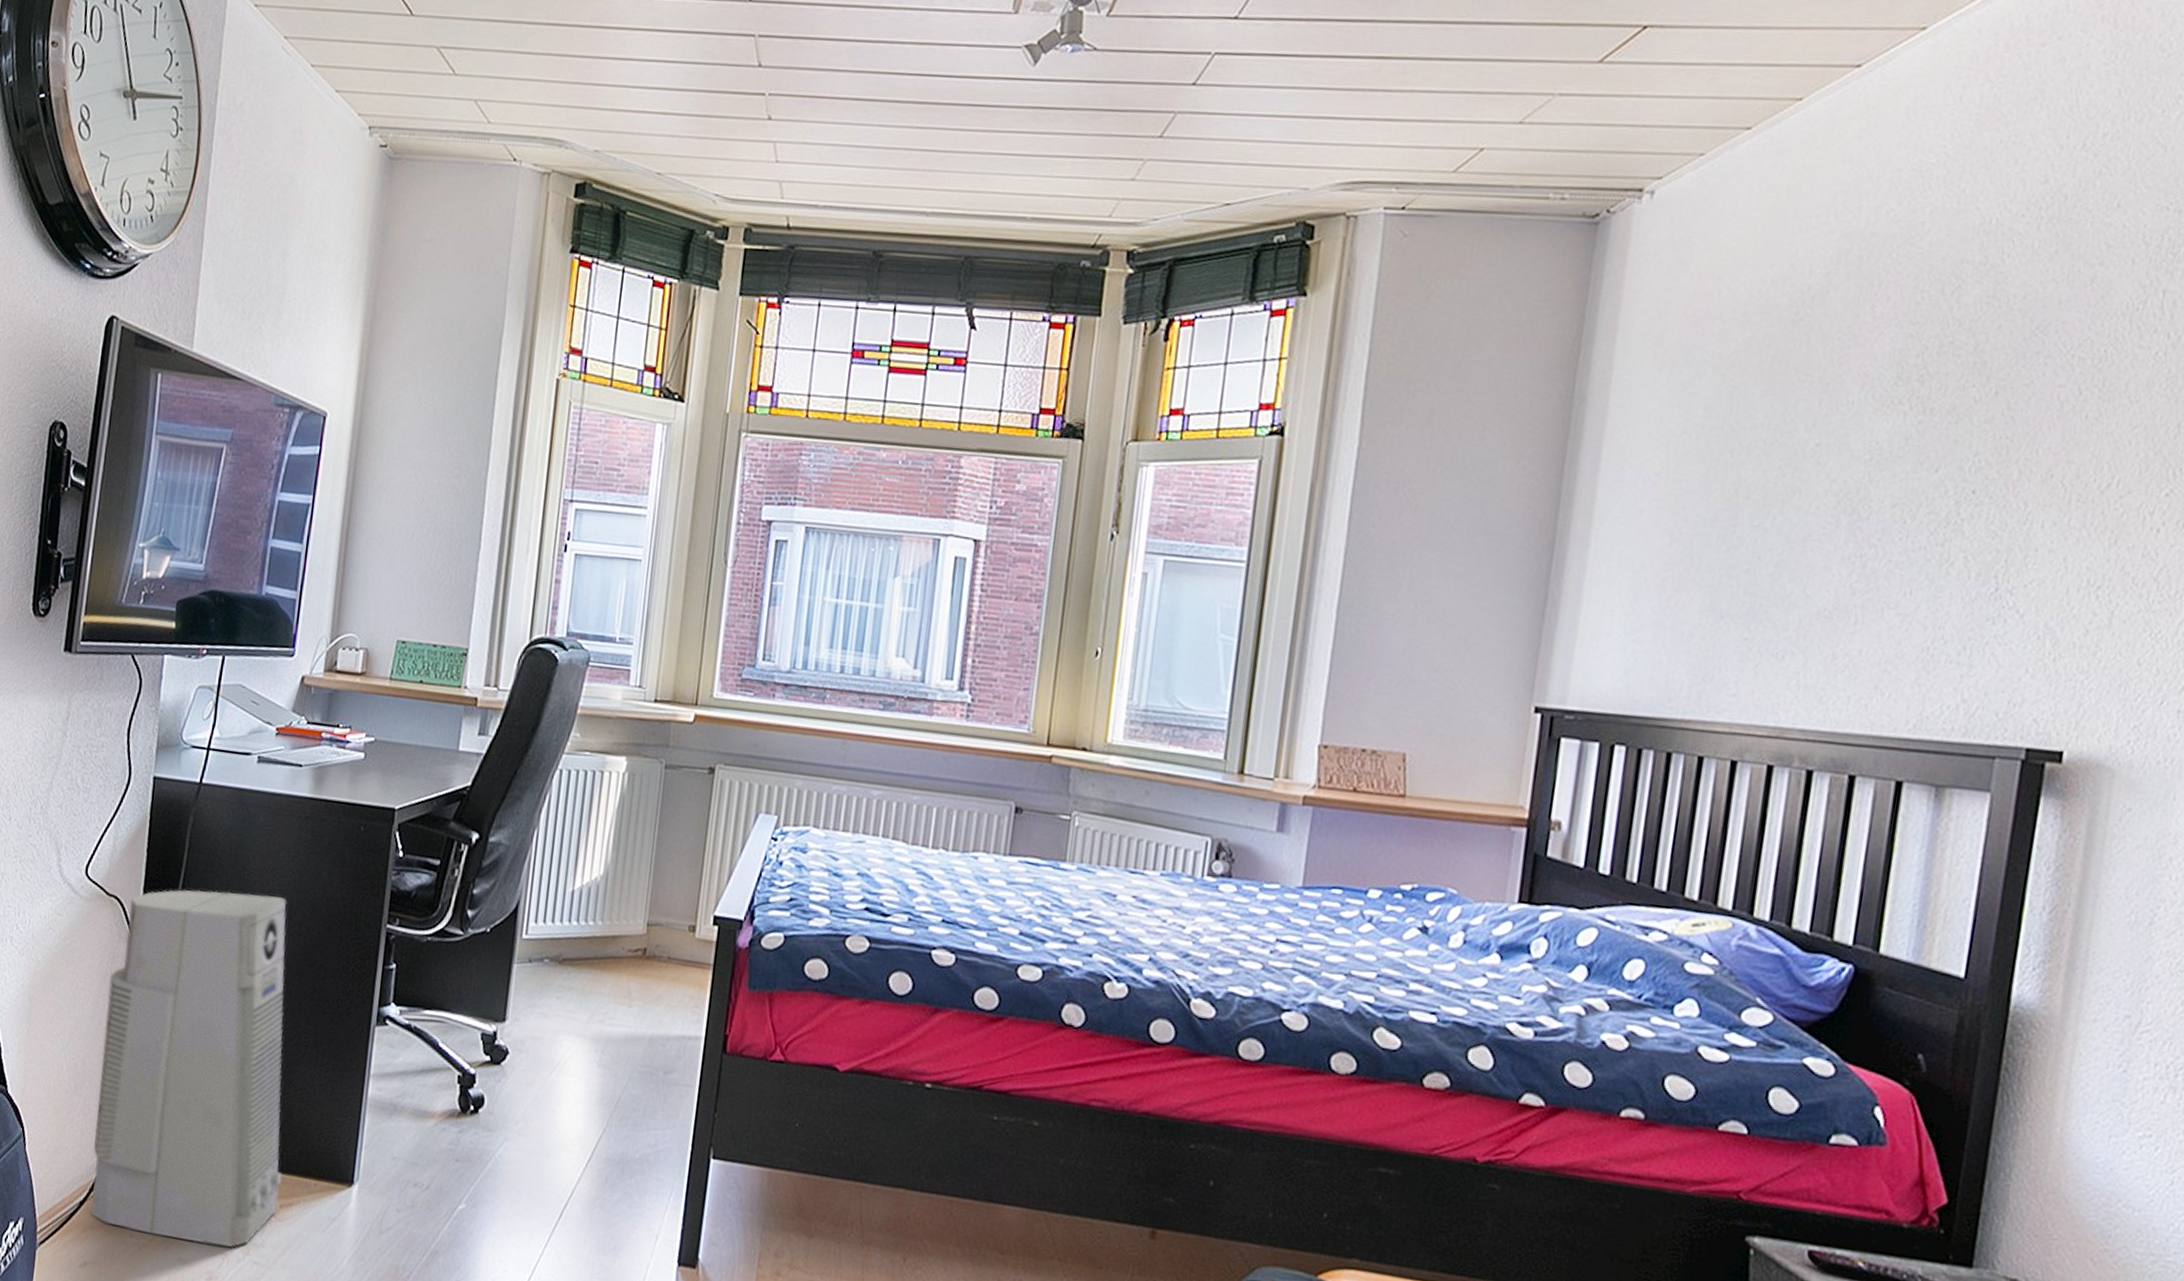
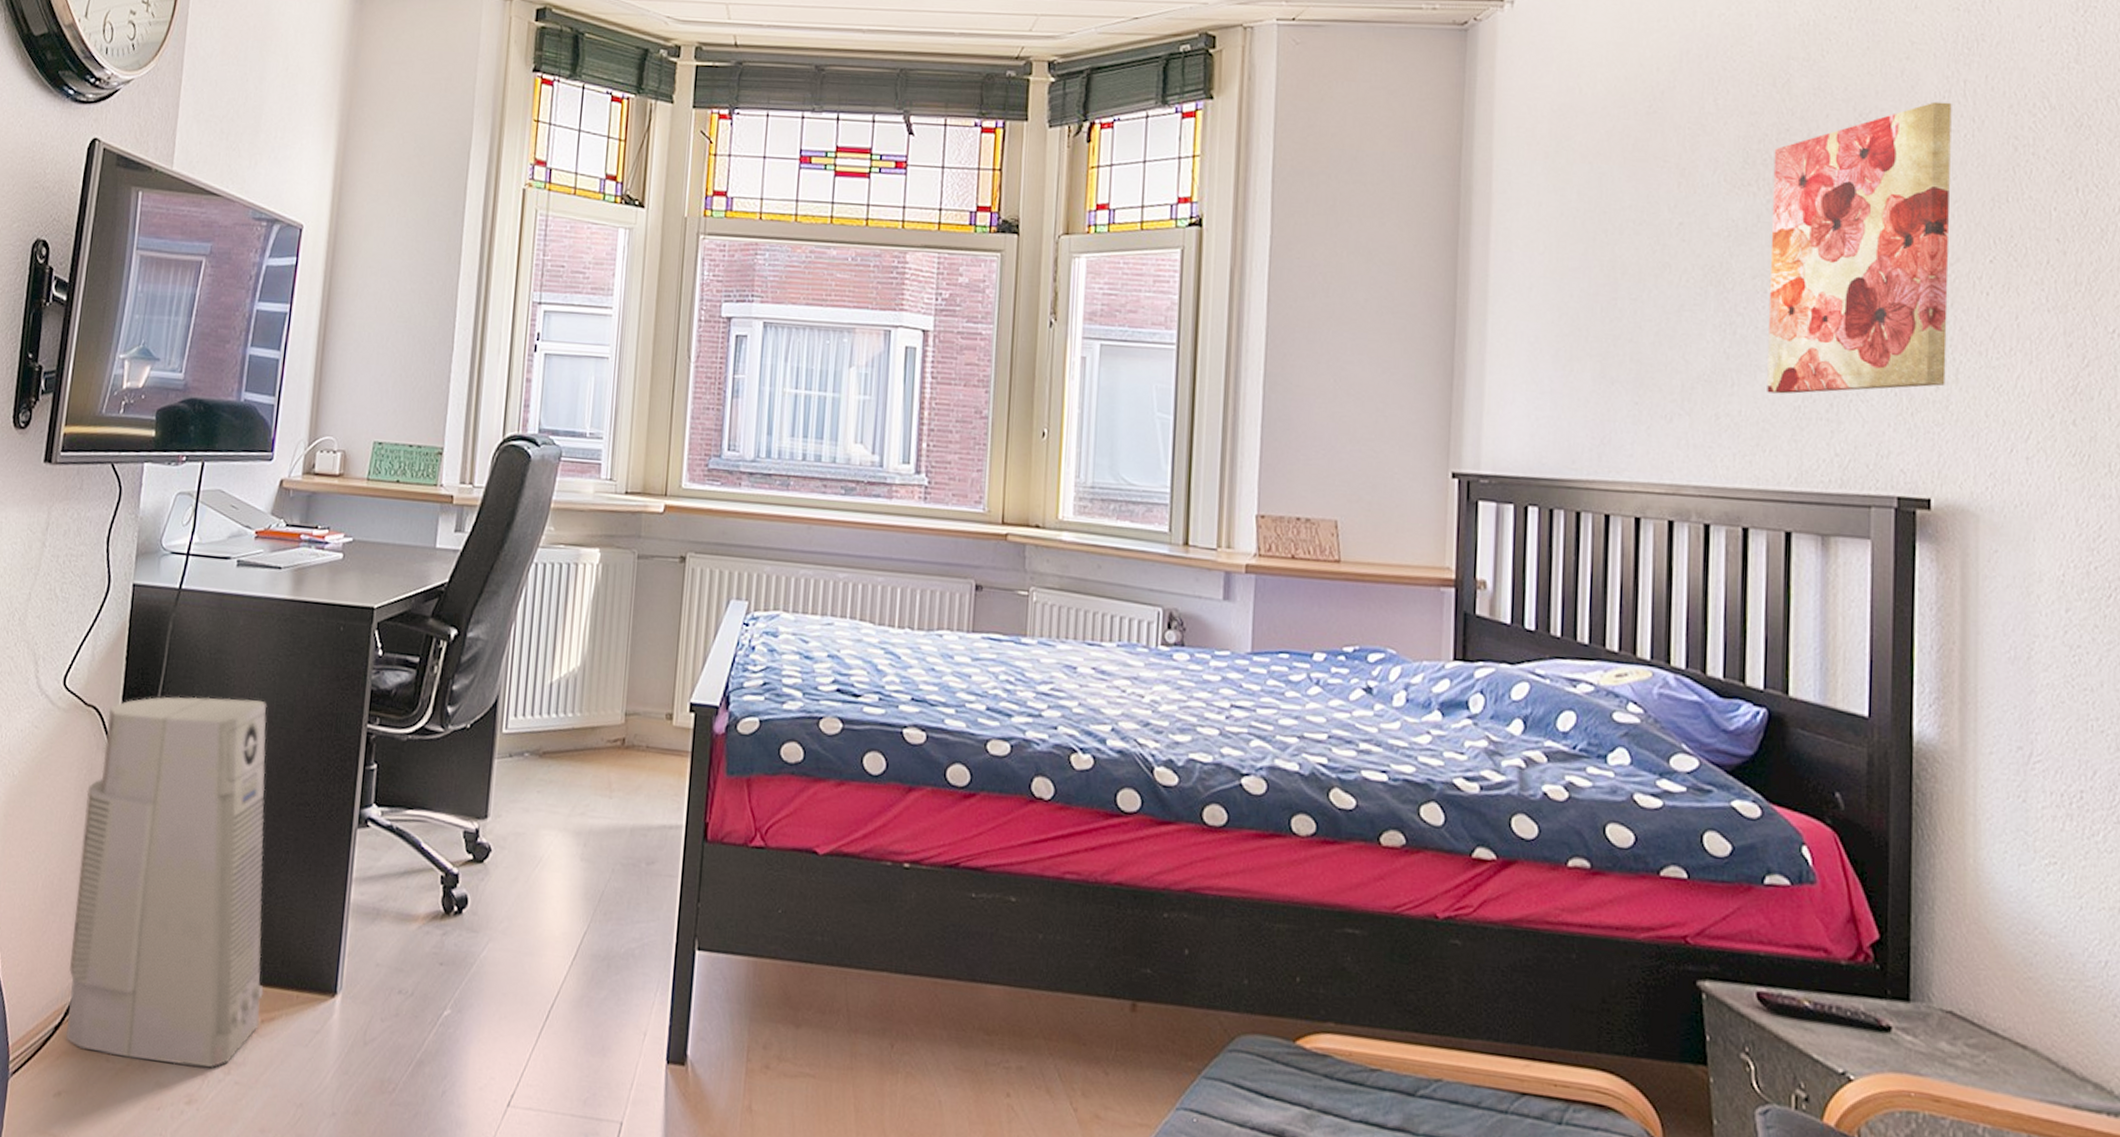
wall art: none [1893,314,2146,634] -> present [1767,101,1952,394]

